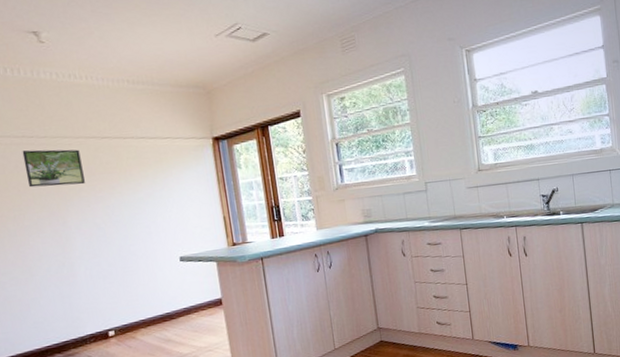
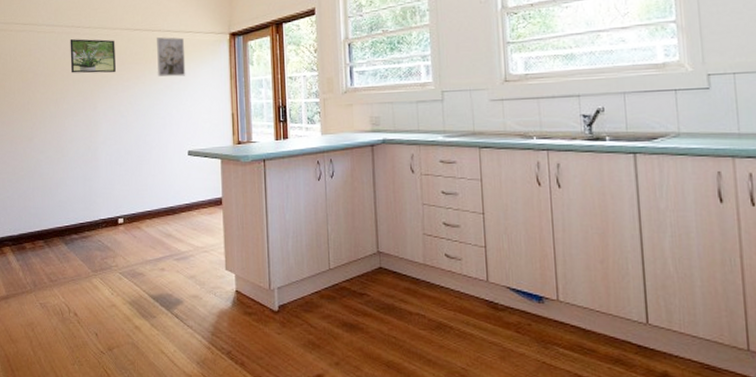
wall art: none [130,144,168,185] -> present [157,37,186,77]

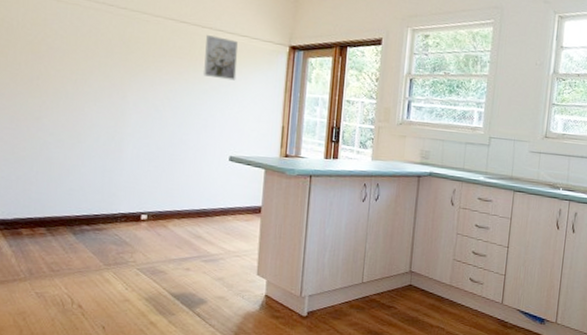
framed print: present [70,39,116,73] -> none [97,17,156,64]

